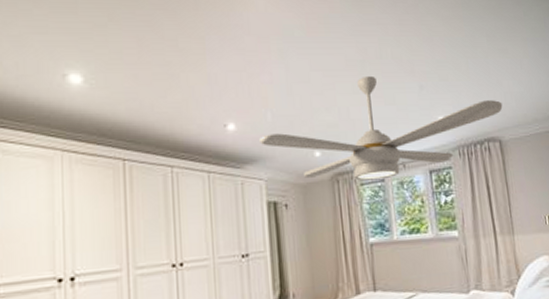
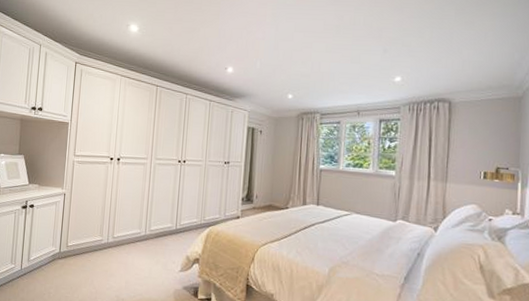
ceiling fan: present [259,75,503,181] -> none [249,38,459,122]

